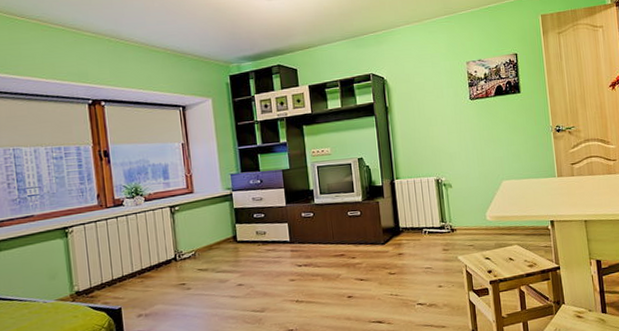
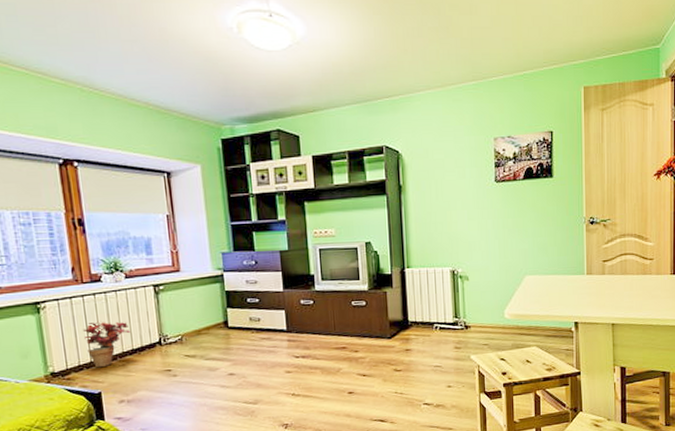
potted plant: none [105,241,149,285] -> present [82,321,130,368]

